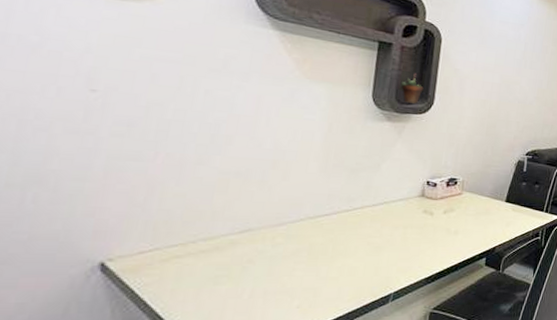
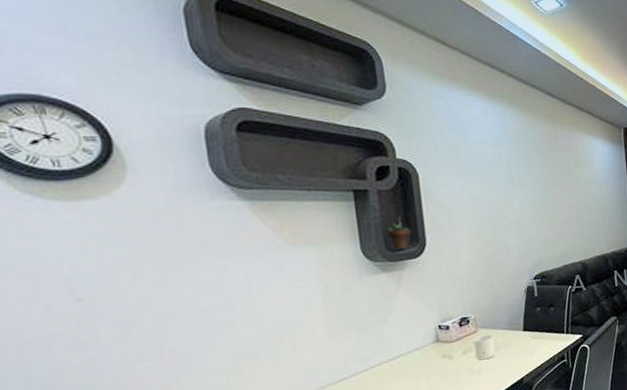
mug: none [455,199,483,223] -> present [473,334,502,361]

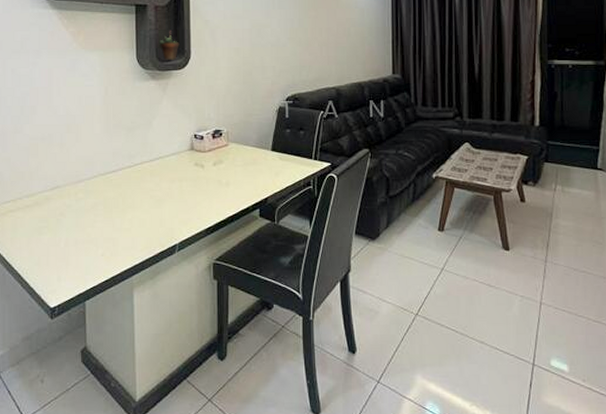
mug: present [473,334,502,361] -> none [224,150,250,174]

